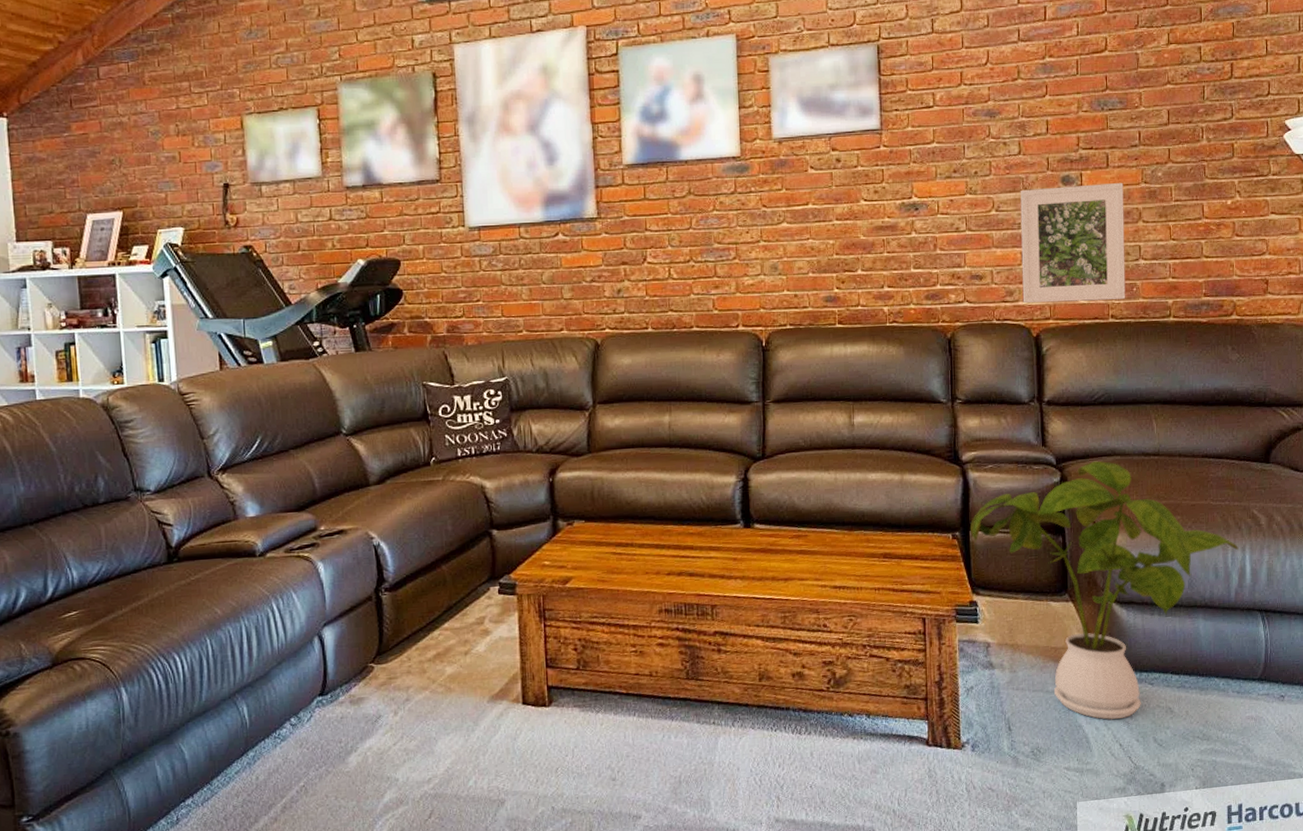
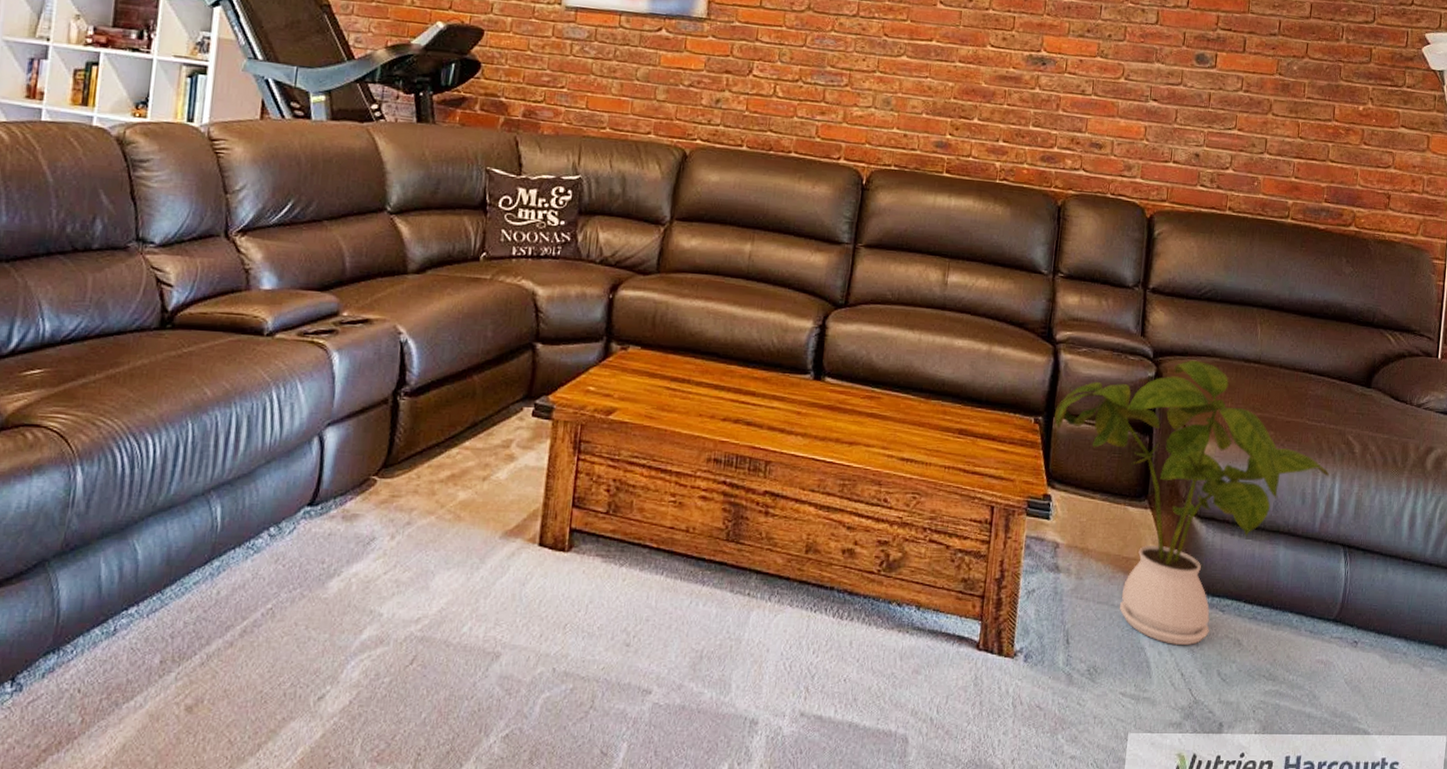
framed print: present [1020,183,1126,304] -> none [1140,61,1258,192]

